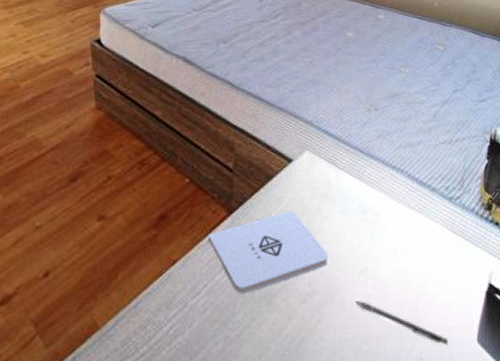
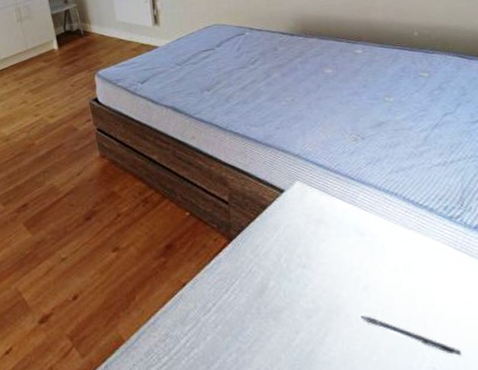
notepad: present [207,210,329,294] -> none [211,235,329,311]

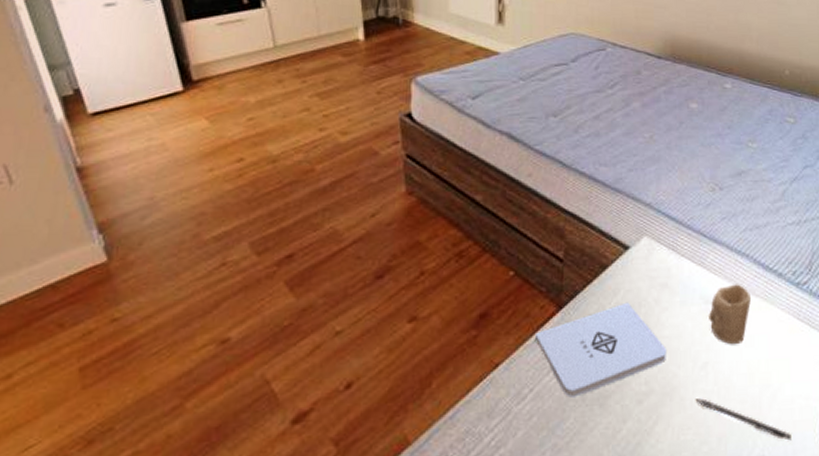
notepad: none [211,235,329,311] -> present [534,302,667,398]
candle: none [364,218,405,271] -> present [709,284,752,345]

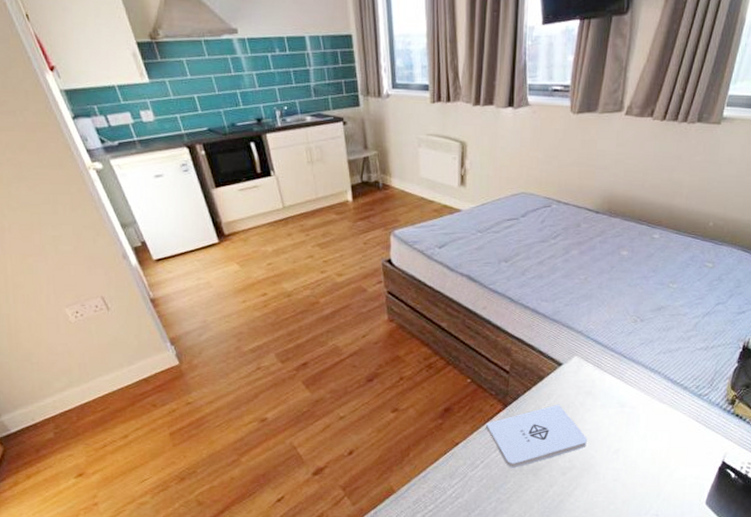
pen: present [695,398,791,441] -> none [607,474,681,506]
candle: present [709,284,752,345] -> none [623,394,660,438]

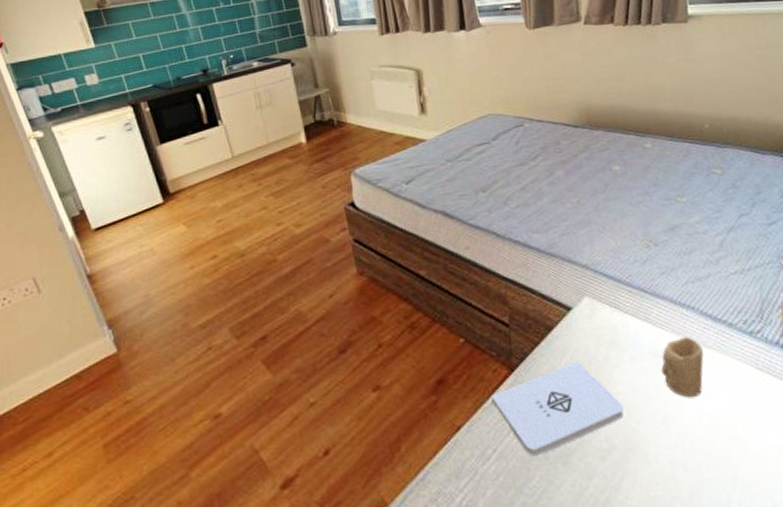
candle: none [623,394,660,438] -> present [661,336,704,398]

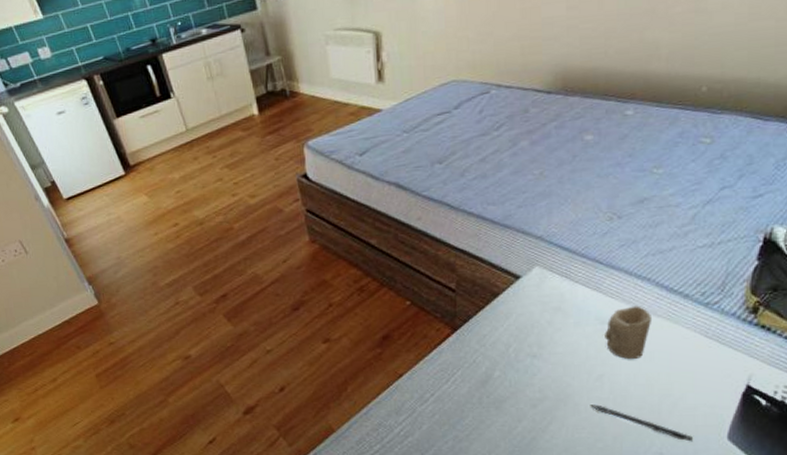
notepad: present [490,361,624,457] -> none [432,324,561,401]
pen: none [659,453,769,494] -> present [590,404,693,442]

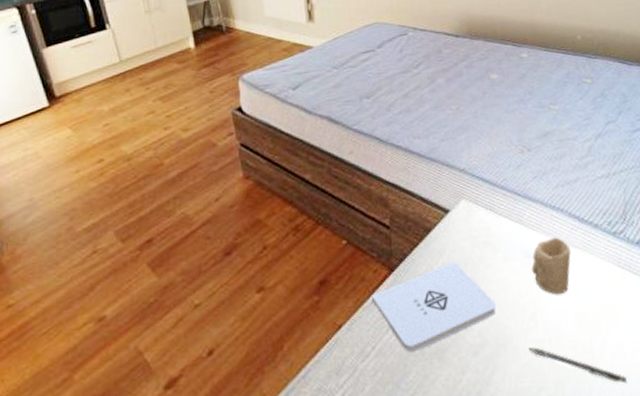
notepad: none [432,324,561,401] -> present [371,261,496,353]

